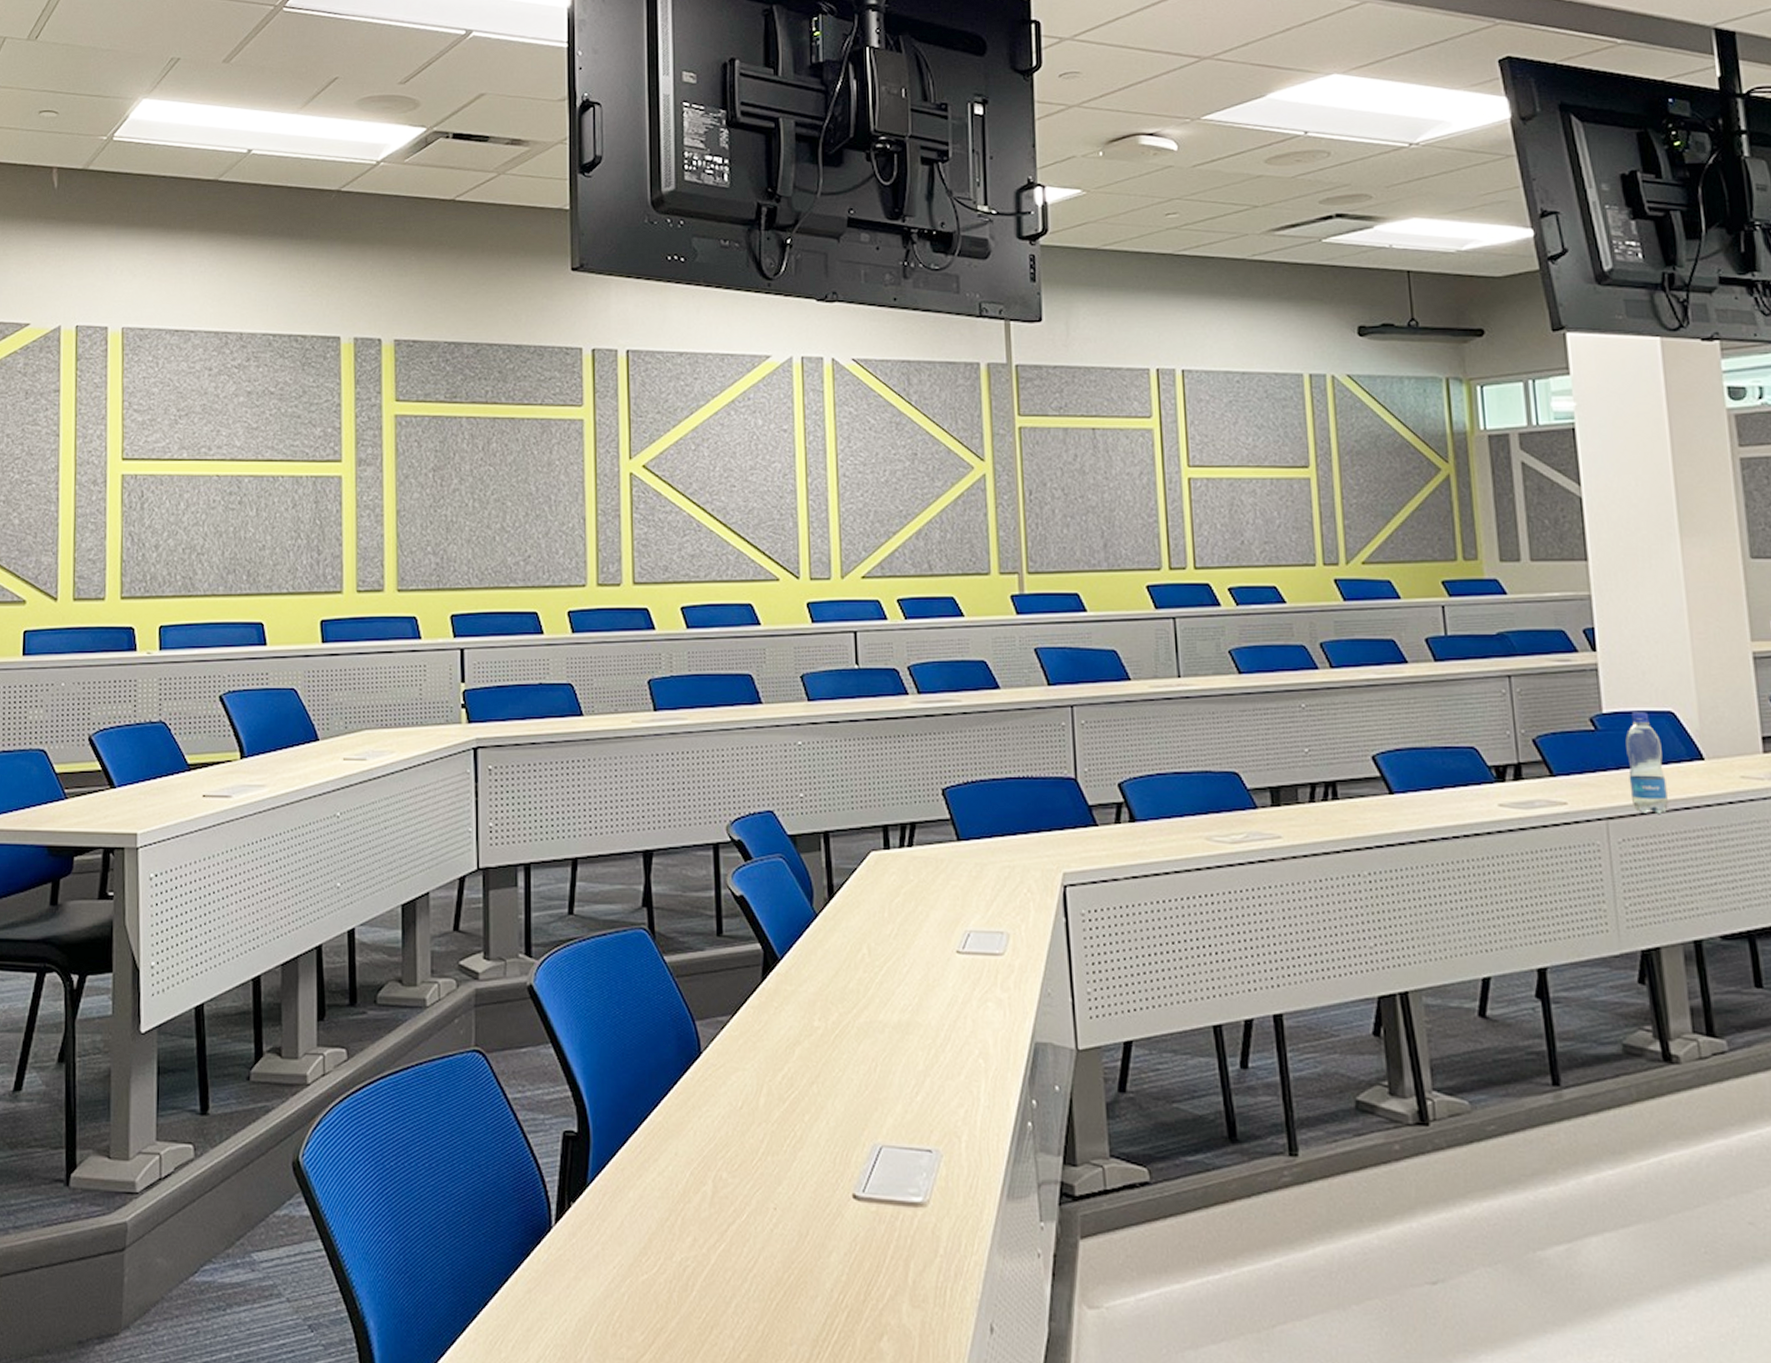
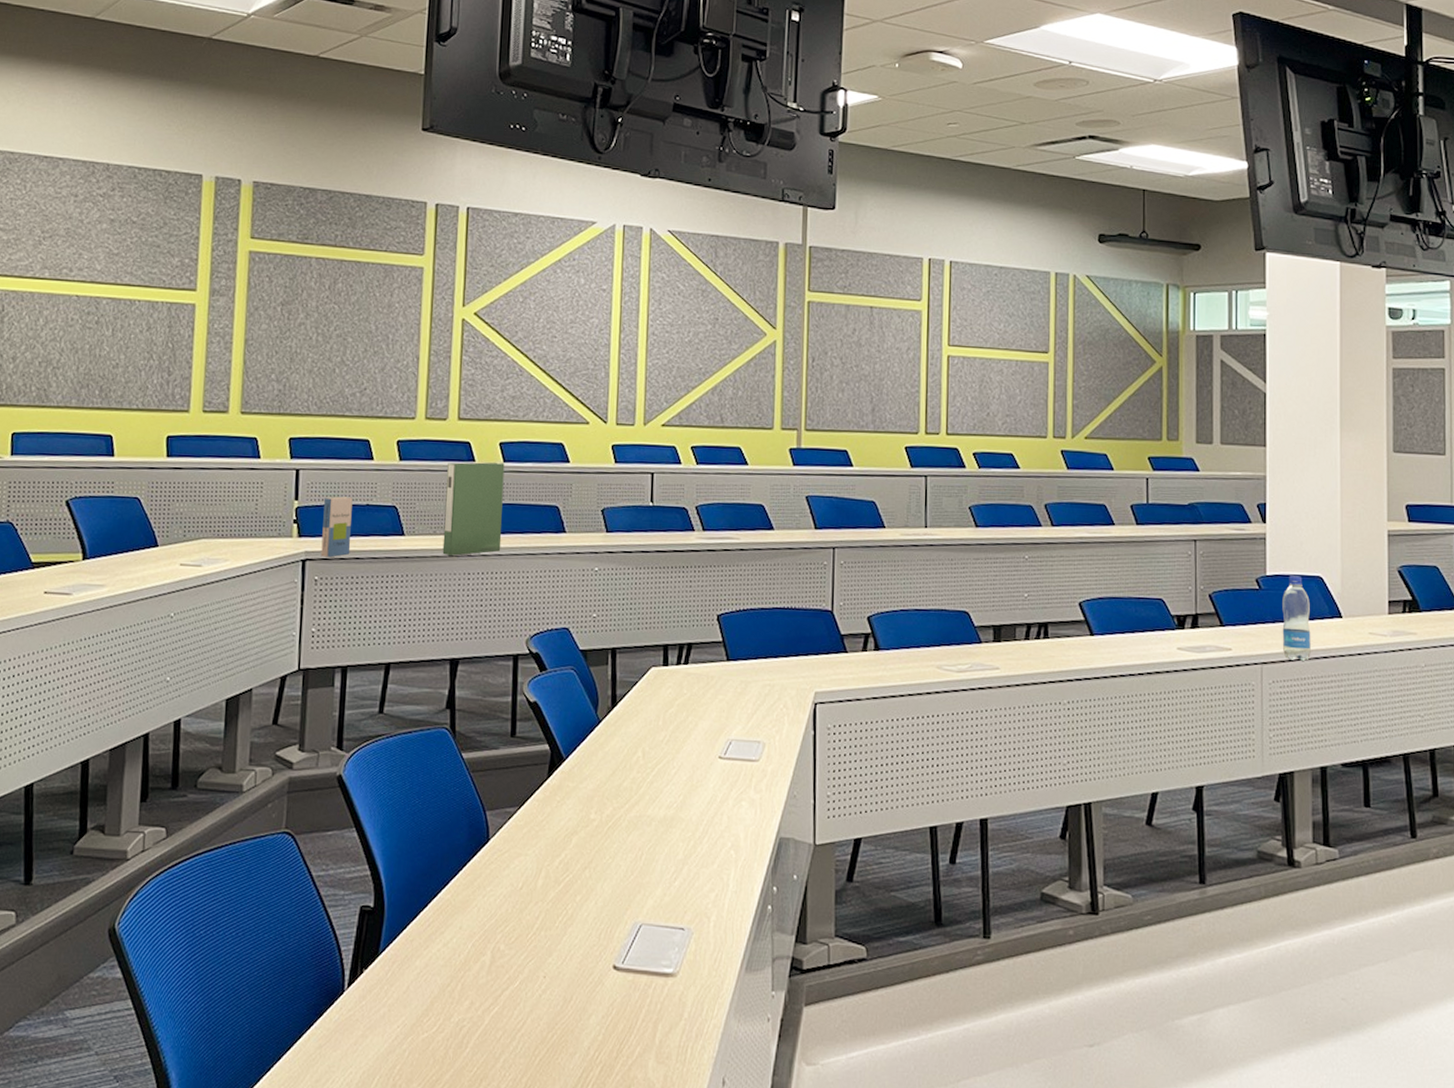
book: none [493,676,525,744] -> present [321,496,353,558]
binder: none [625,630,691,735] -> present [442,462,505,556]

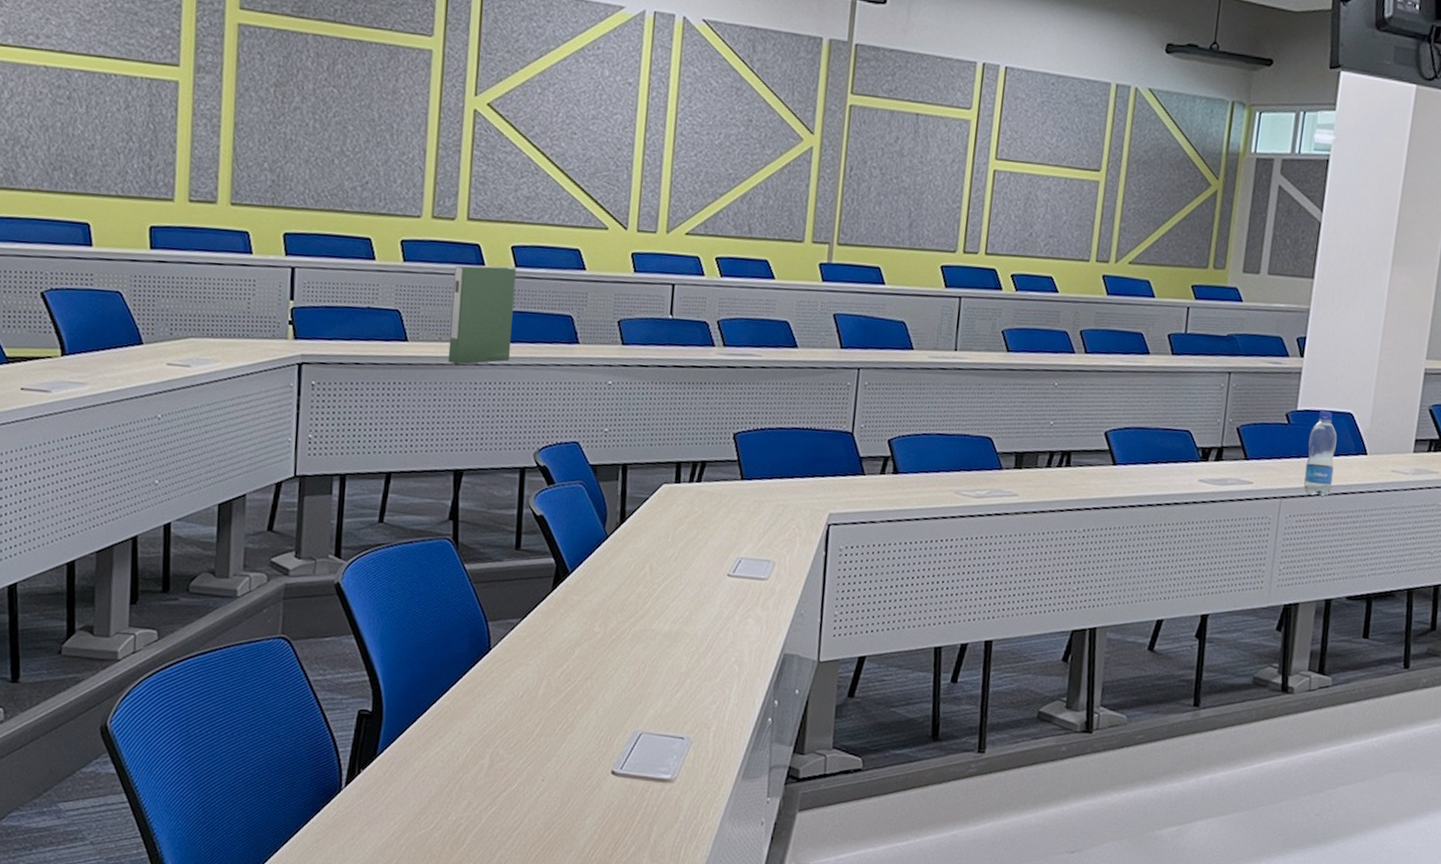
book: present [321,496,353,558] -> none [318,297,353,362]

